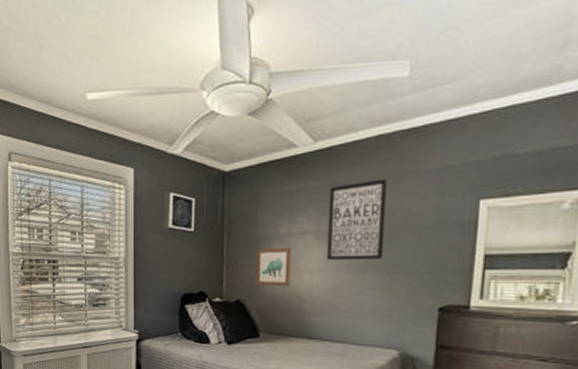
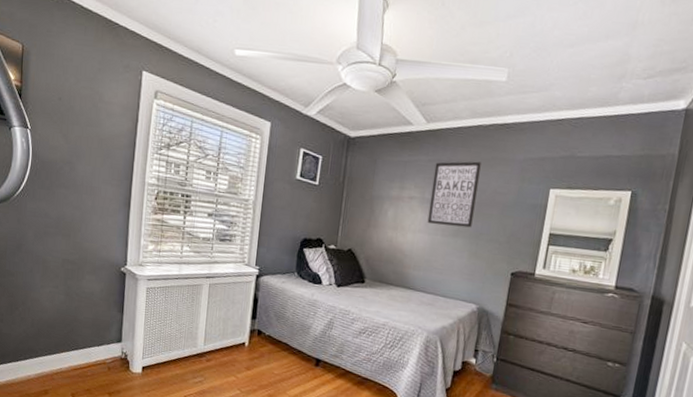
wall art: present [256,248,291,287] -> none [367,206,399,243]

